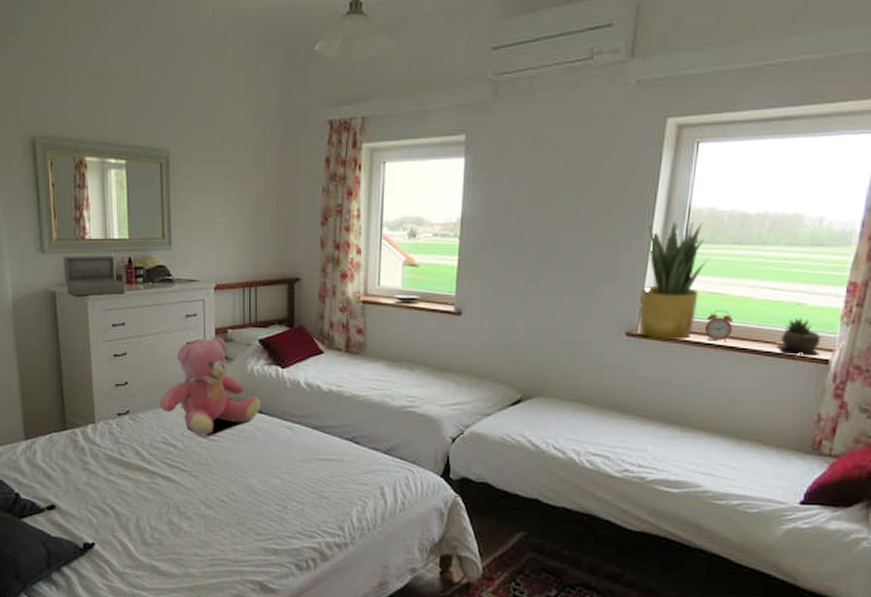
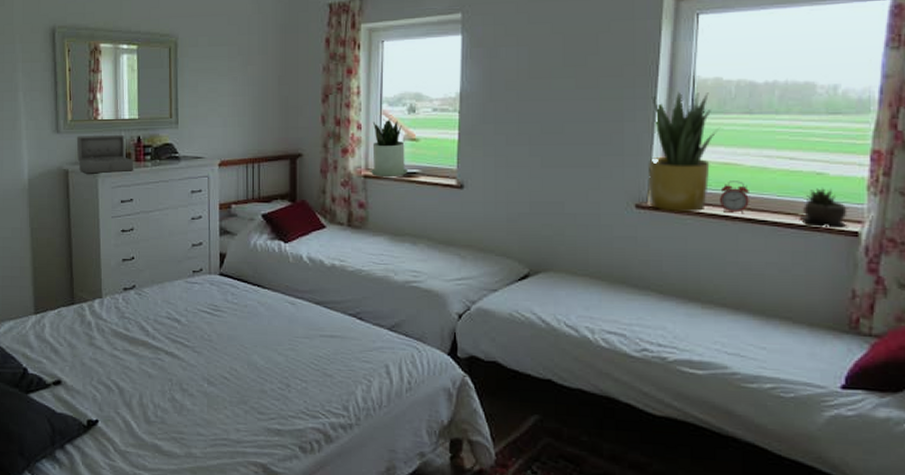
teddy bear: present [160,336,261,437] -> none [165,211,264,312]
planter: none [370,243,407,304] -> present [371,119,408,178]

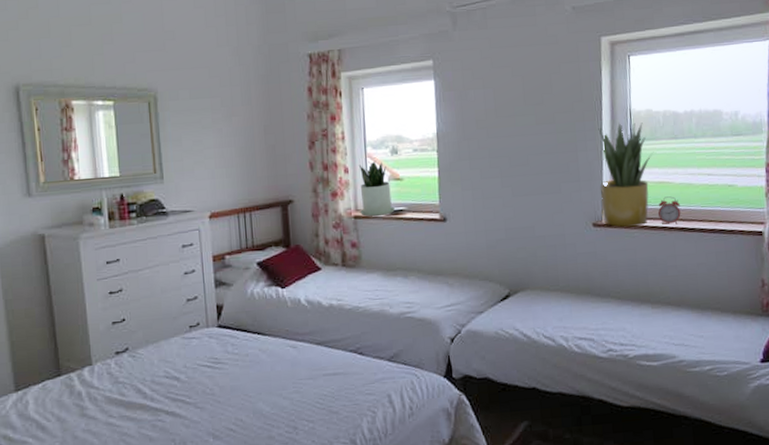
wooden box: present [76,135,134,174] -> none [51,194,119,237]
succulent plant: present [797,187,849,229] -> none [717,196,756,230]

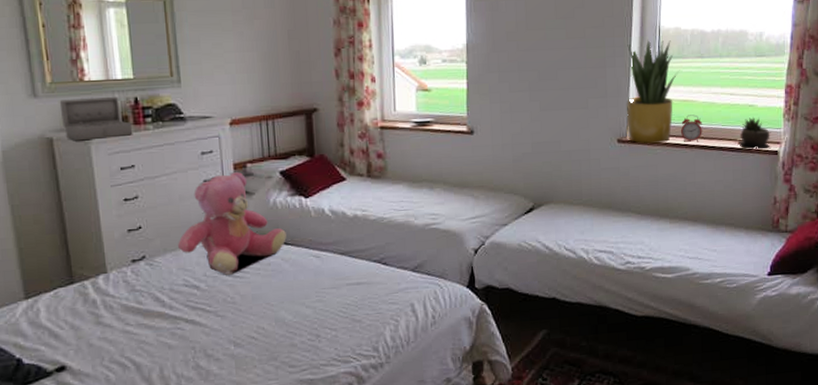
wooden box: none [51,194,119,237] -> present [59,97,133,141]
teddy bear: none [159,263,264,366] -> present [178,171,286,275]
planter: present [358,161,395,217] -> none [386,71,422,128]
succulent plant: none [717,196,756,230] -> present [736,116,772,149]

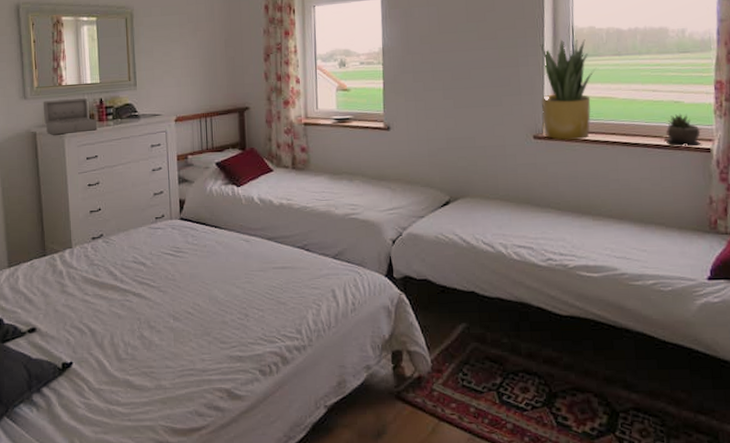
teddy bear: present [178,171,286,275] -> none [130,162,220,254]
alarm clock: present [680,114,702,142] -> none [600,111,624,138]

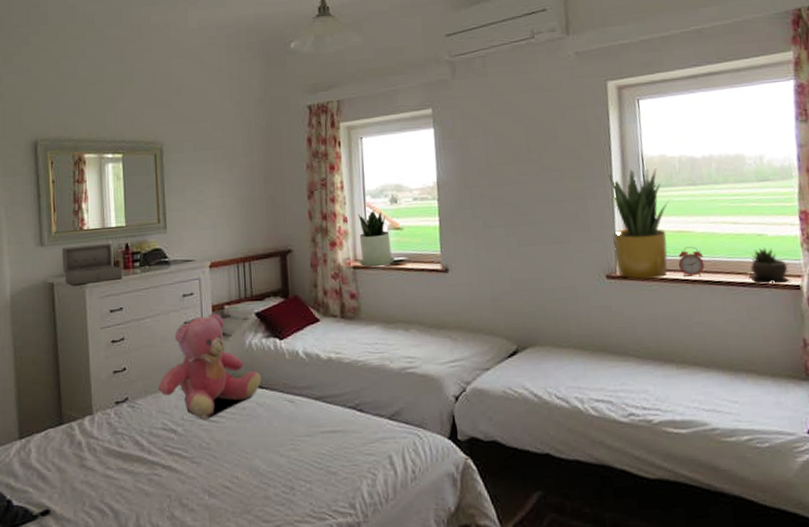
teddy bear: none [130,162,220,254] -> present [158,313,261,419]
planter: none [309,73,342,124] -> present [357,210,395,268]
alarm clock: none [600,111,624,138] -> present [678,246,705,276]

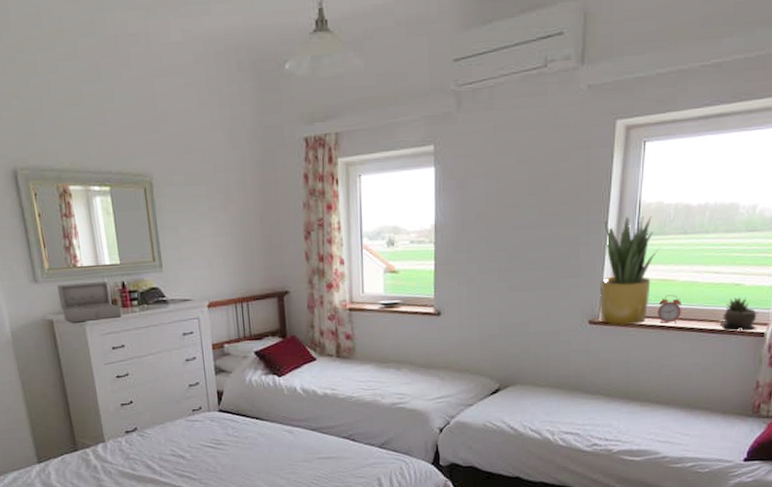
teddy bear: present [158,313,261,419] -> none [165,351,262,447]
planter: present [357,210,395,268] -> none [354,253,389,310]

